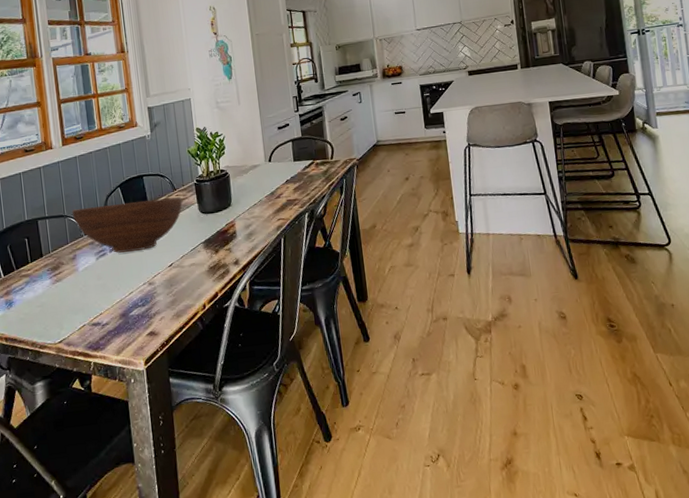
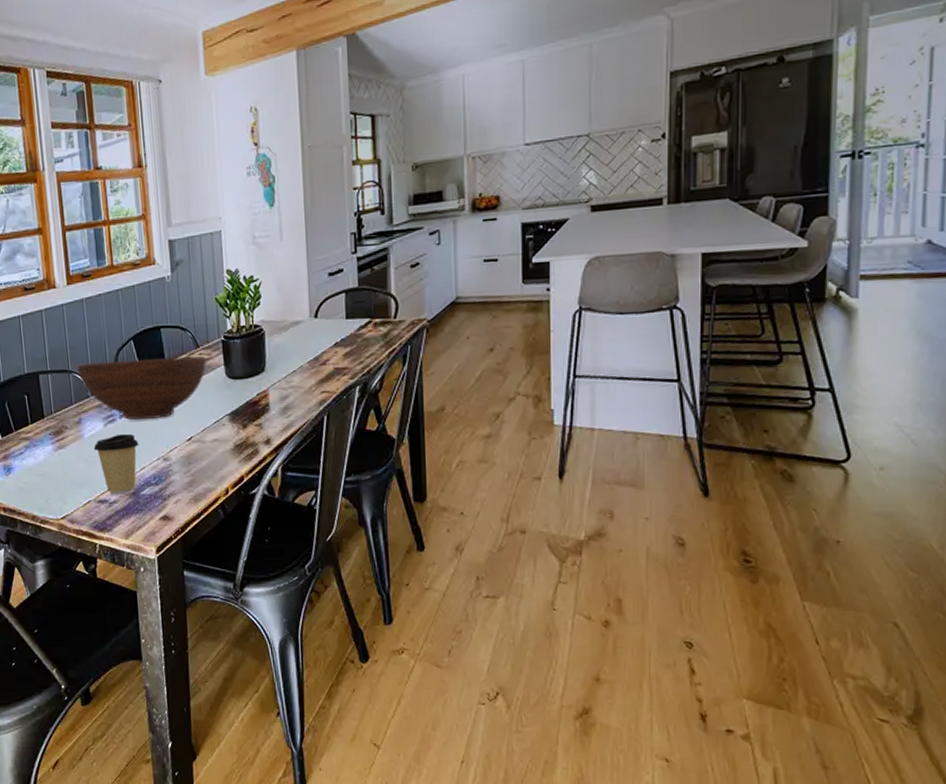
coffee cup: none [87,265,127,319] -> present [93,434,139,496]

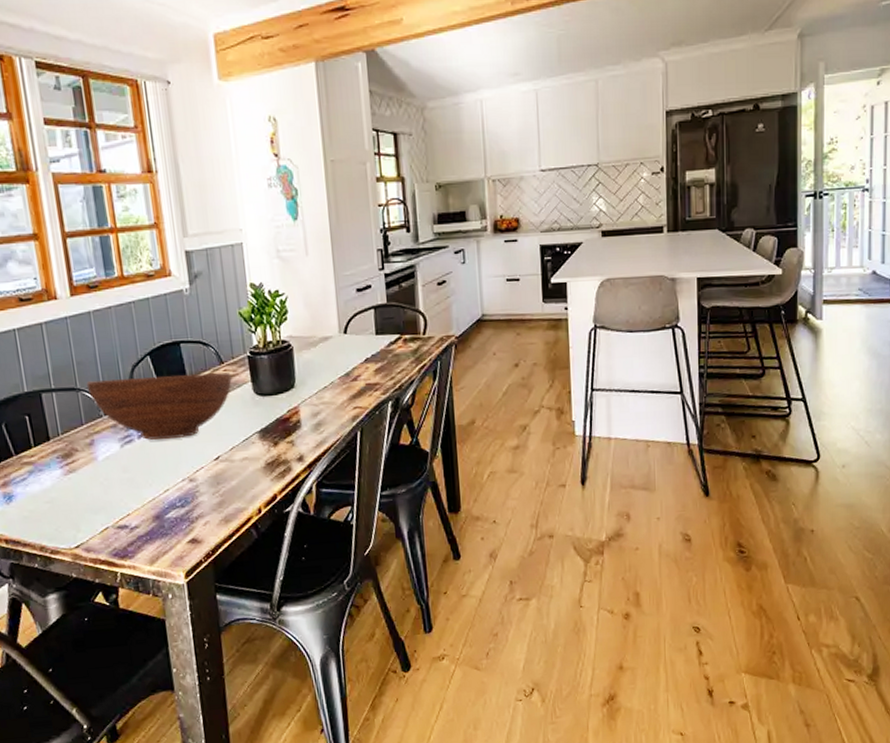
coffee cup: present [93,434,139,496] -> none [109,455,161,521]

